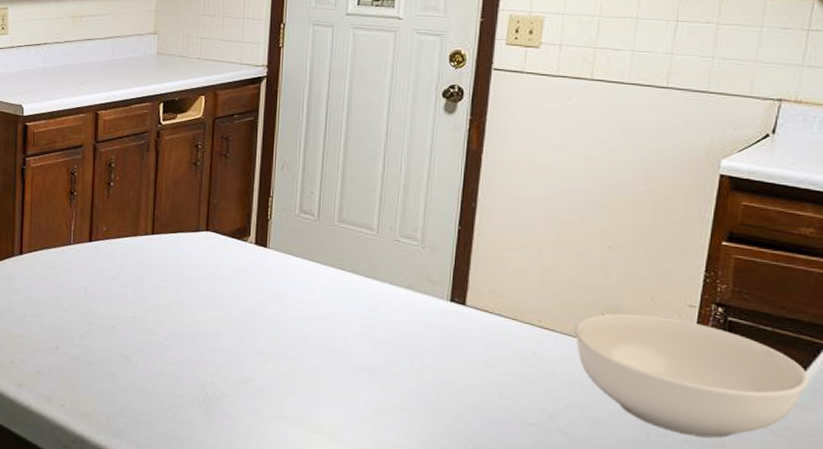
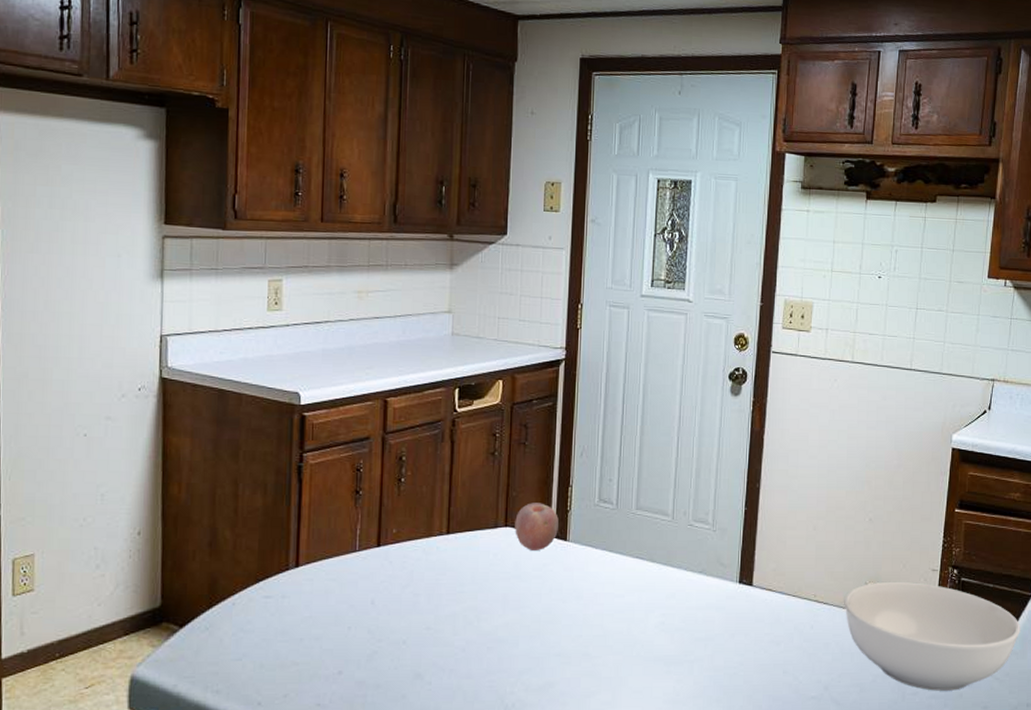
fruit: none [216,210,259,255] -> present [515,503,559,550]

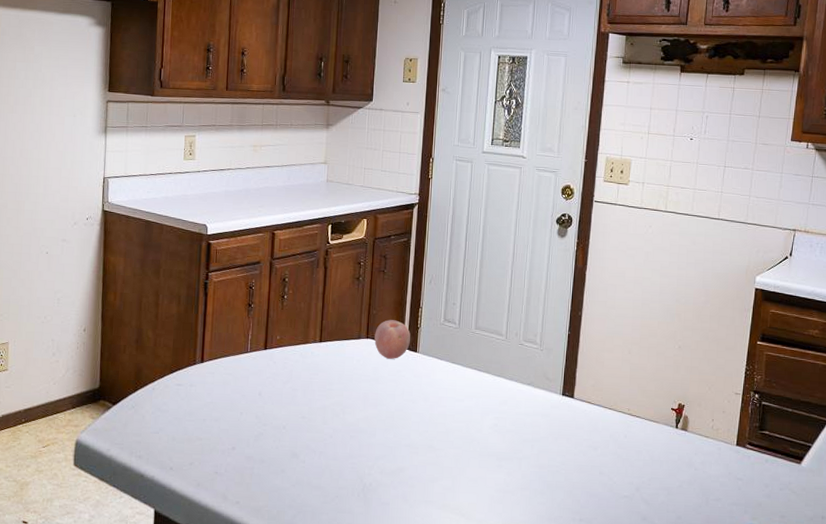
bowl: present [844,581,1020,691] -> none [654,401,817,500]

